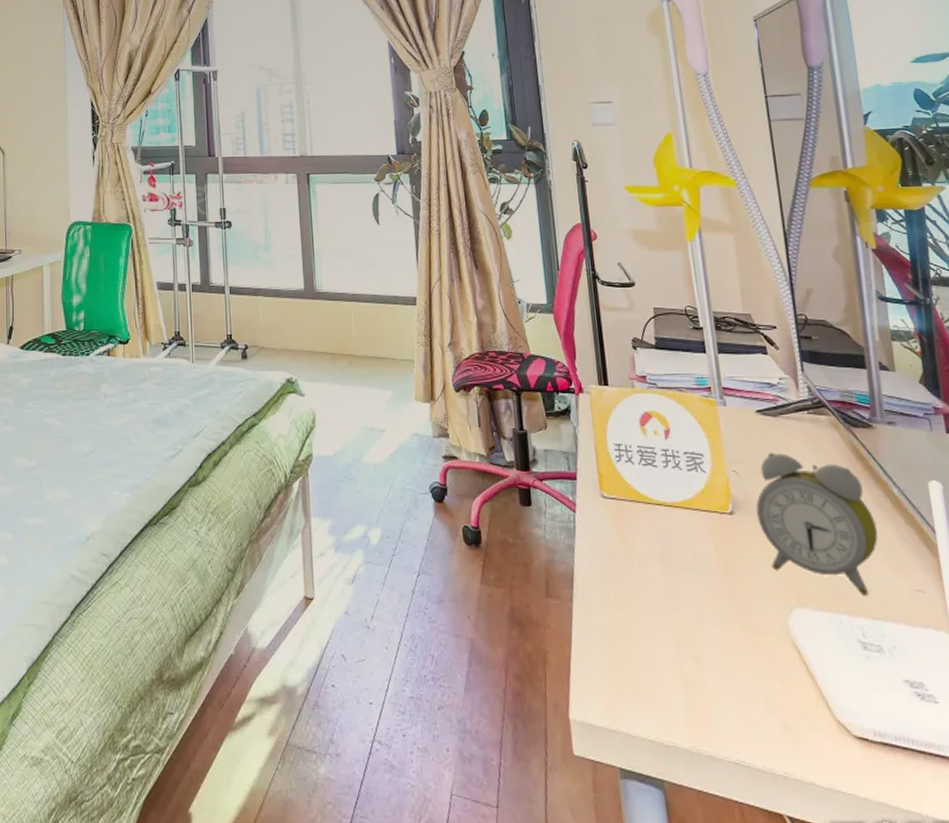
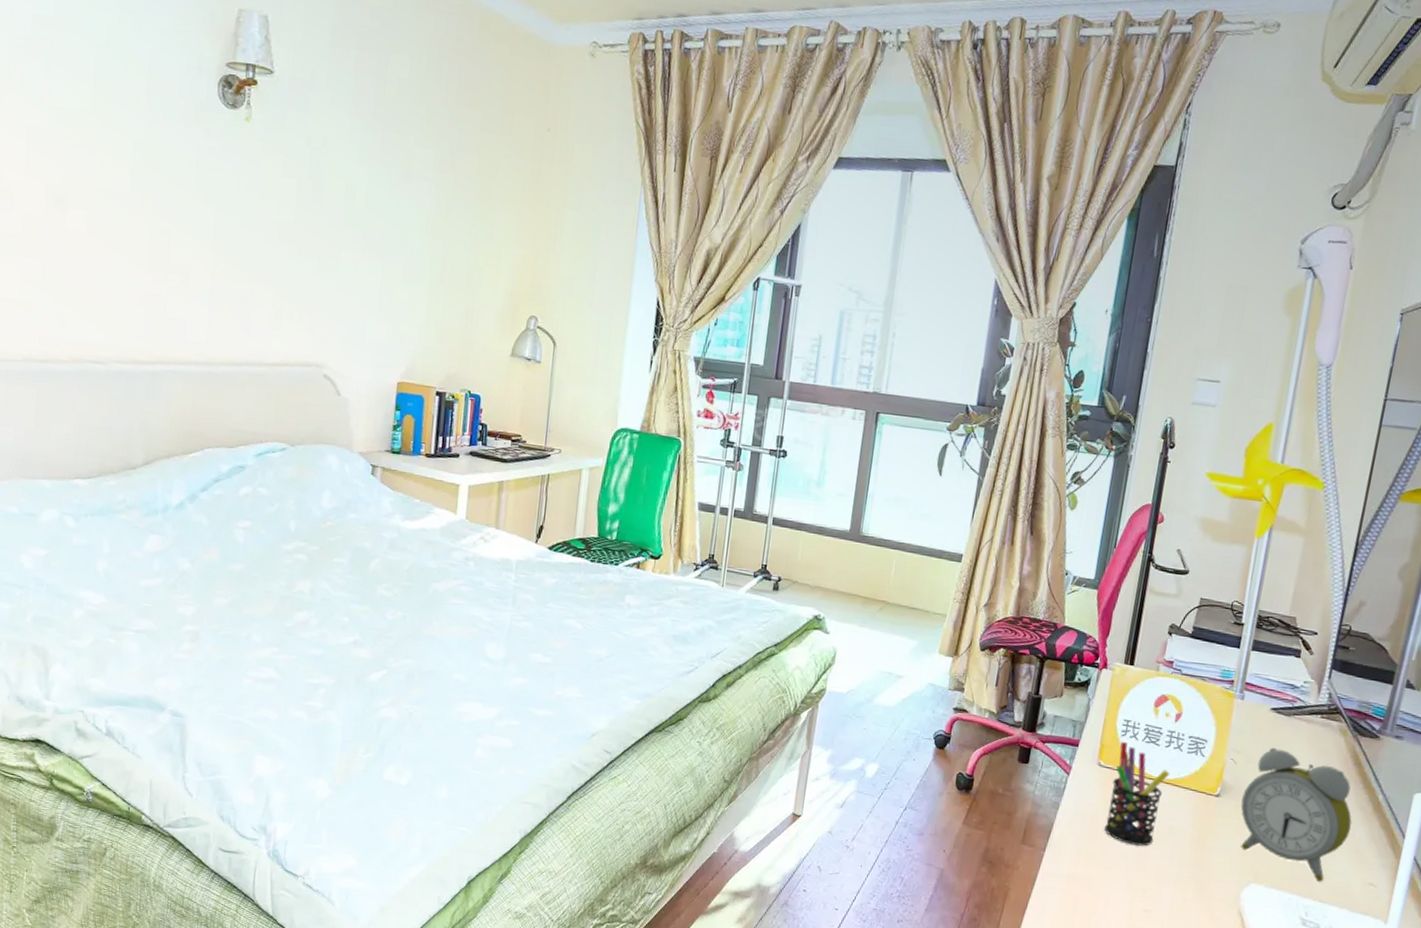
pen holder: none [618,467,681,582] -> present [1104,741,1170,846]

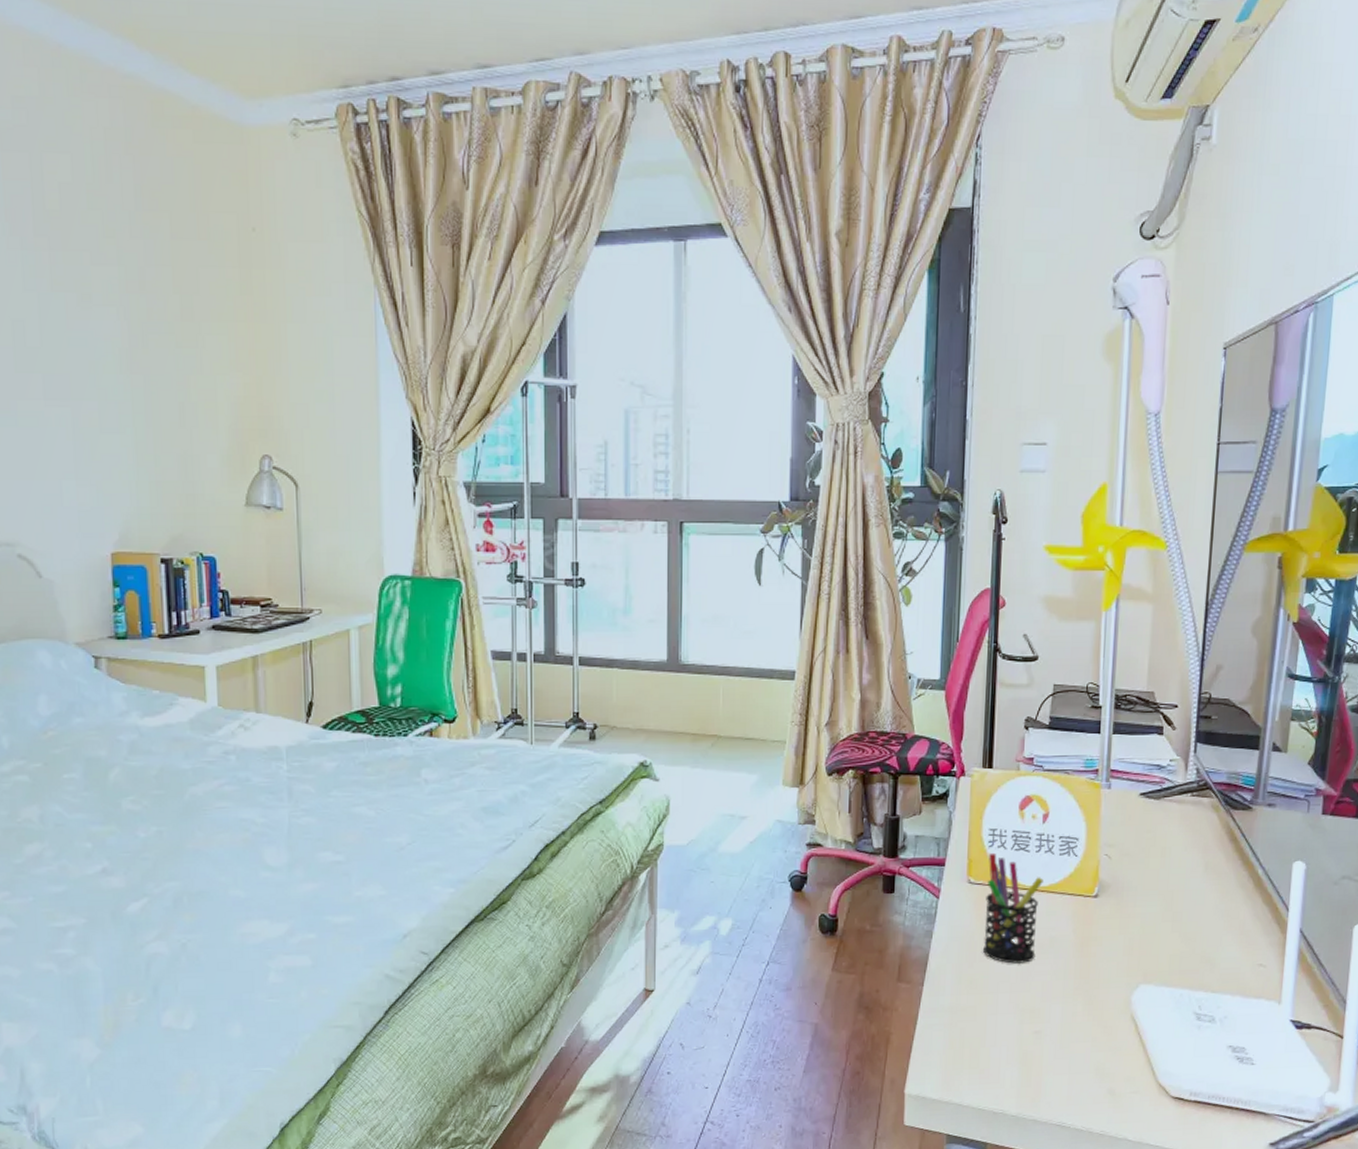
alarm clock: present [1240,747,1353,883] -> none [1120,835,1235,972]

